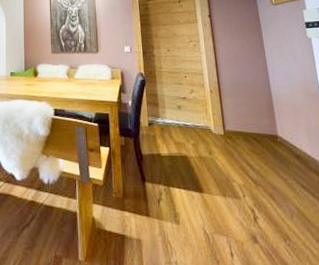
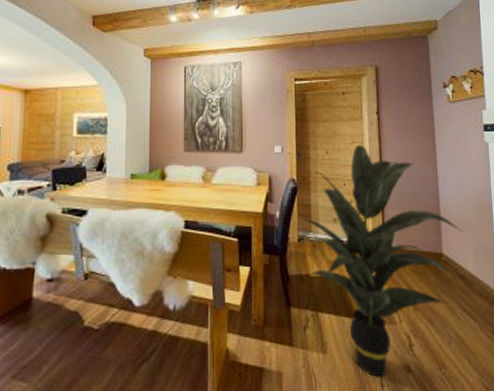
indoor plant: none [151,43,297,246] -> present [303,144,464,377]

